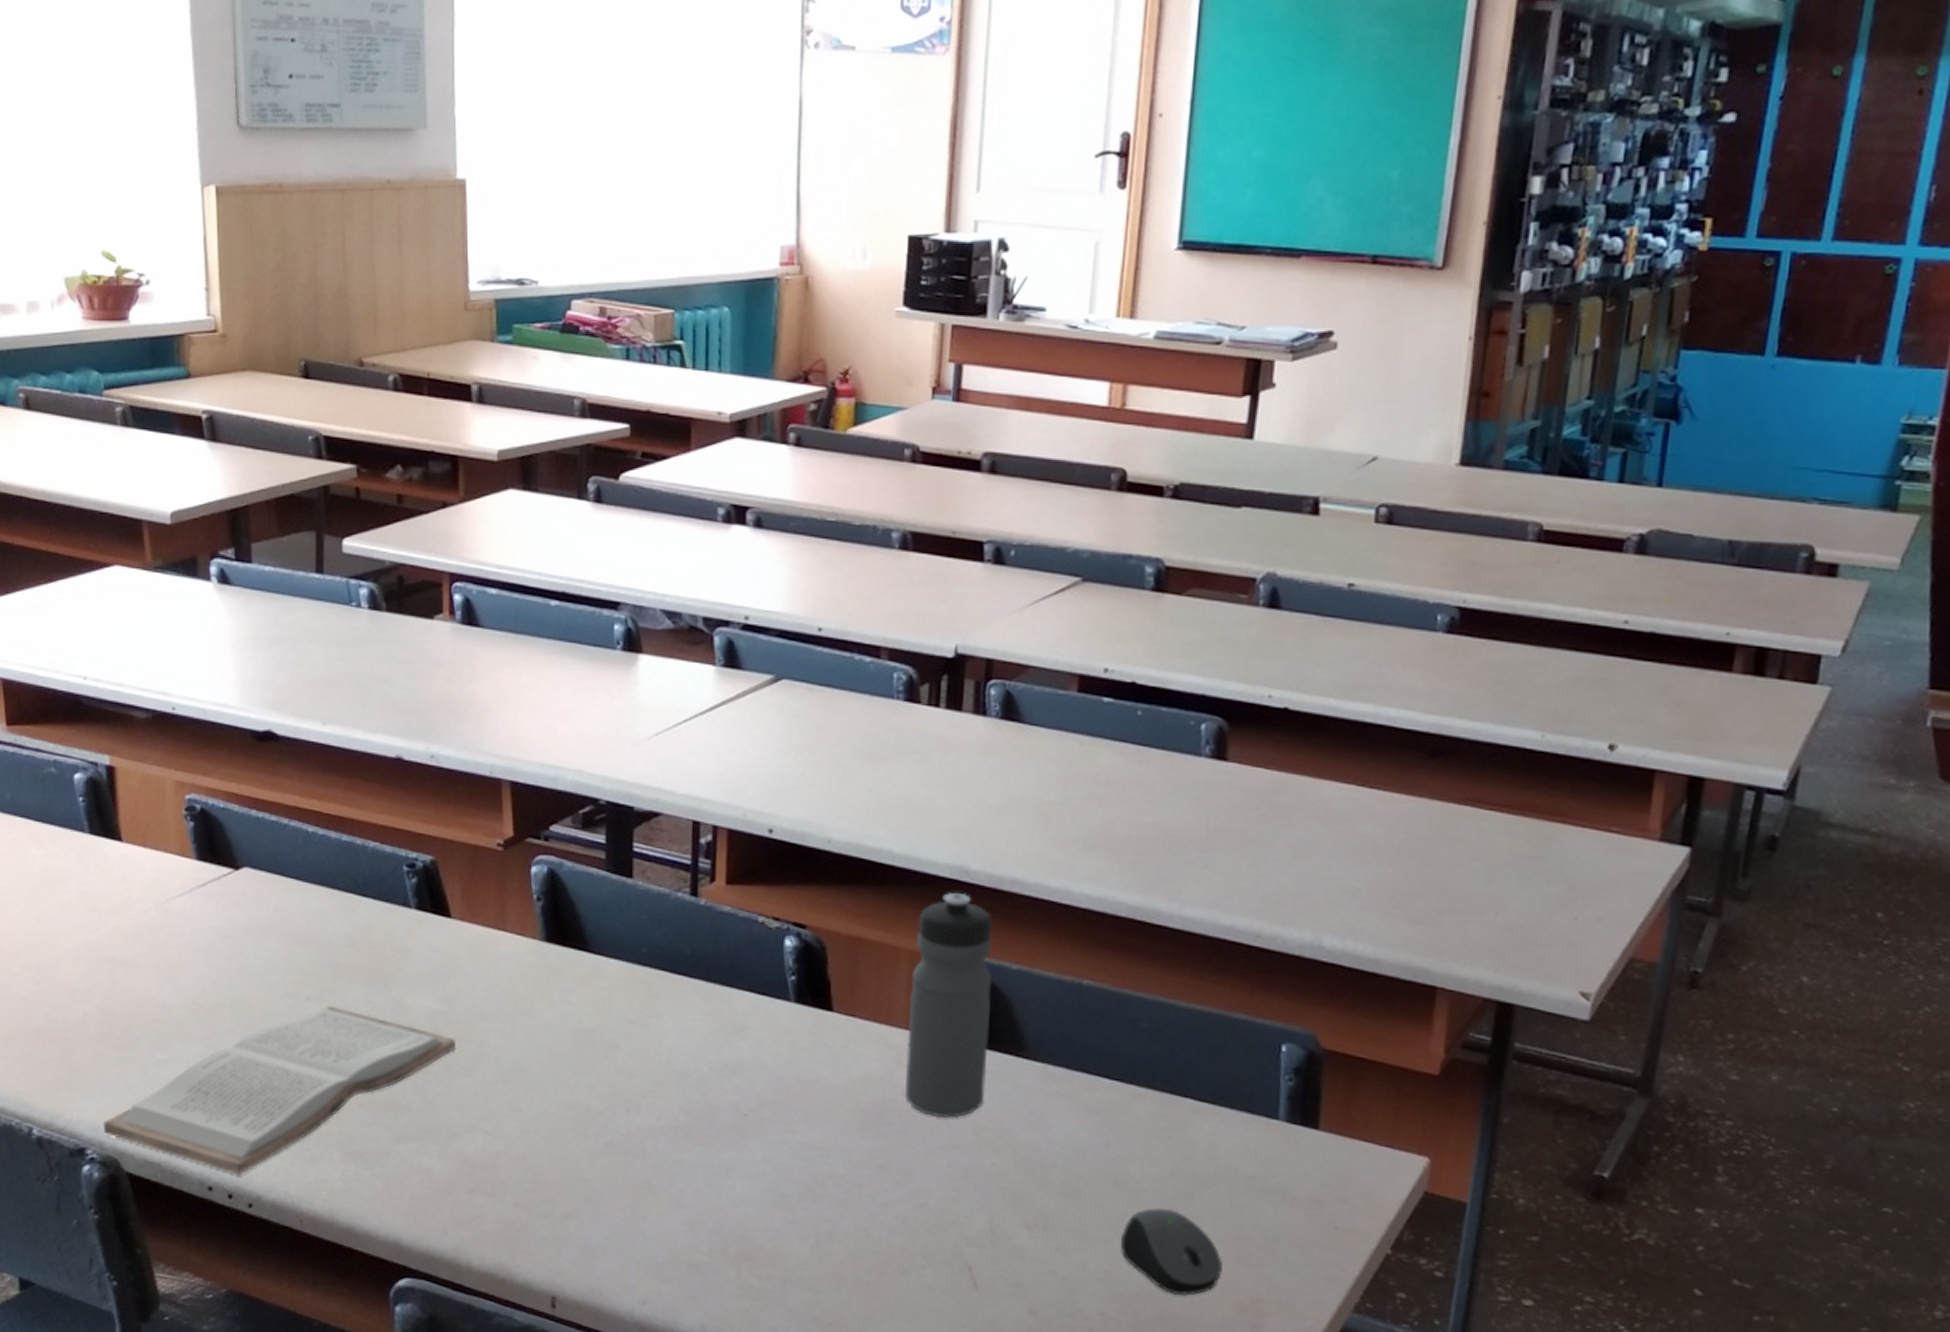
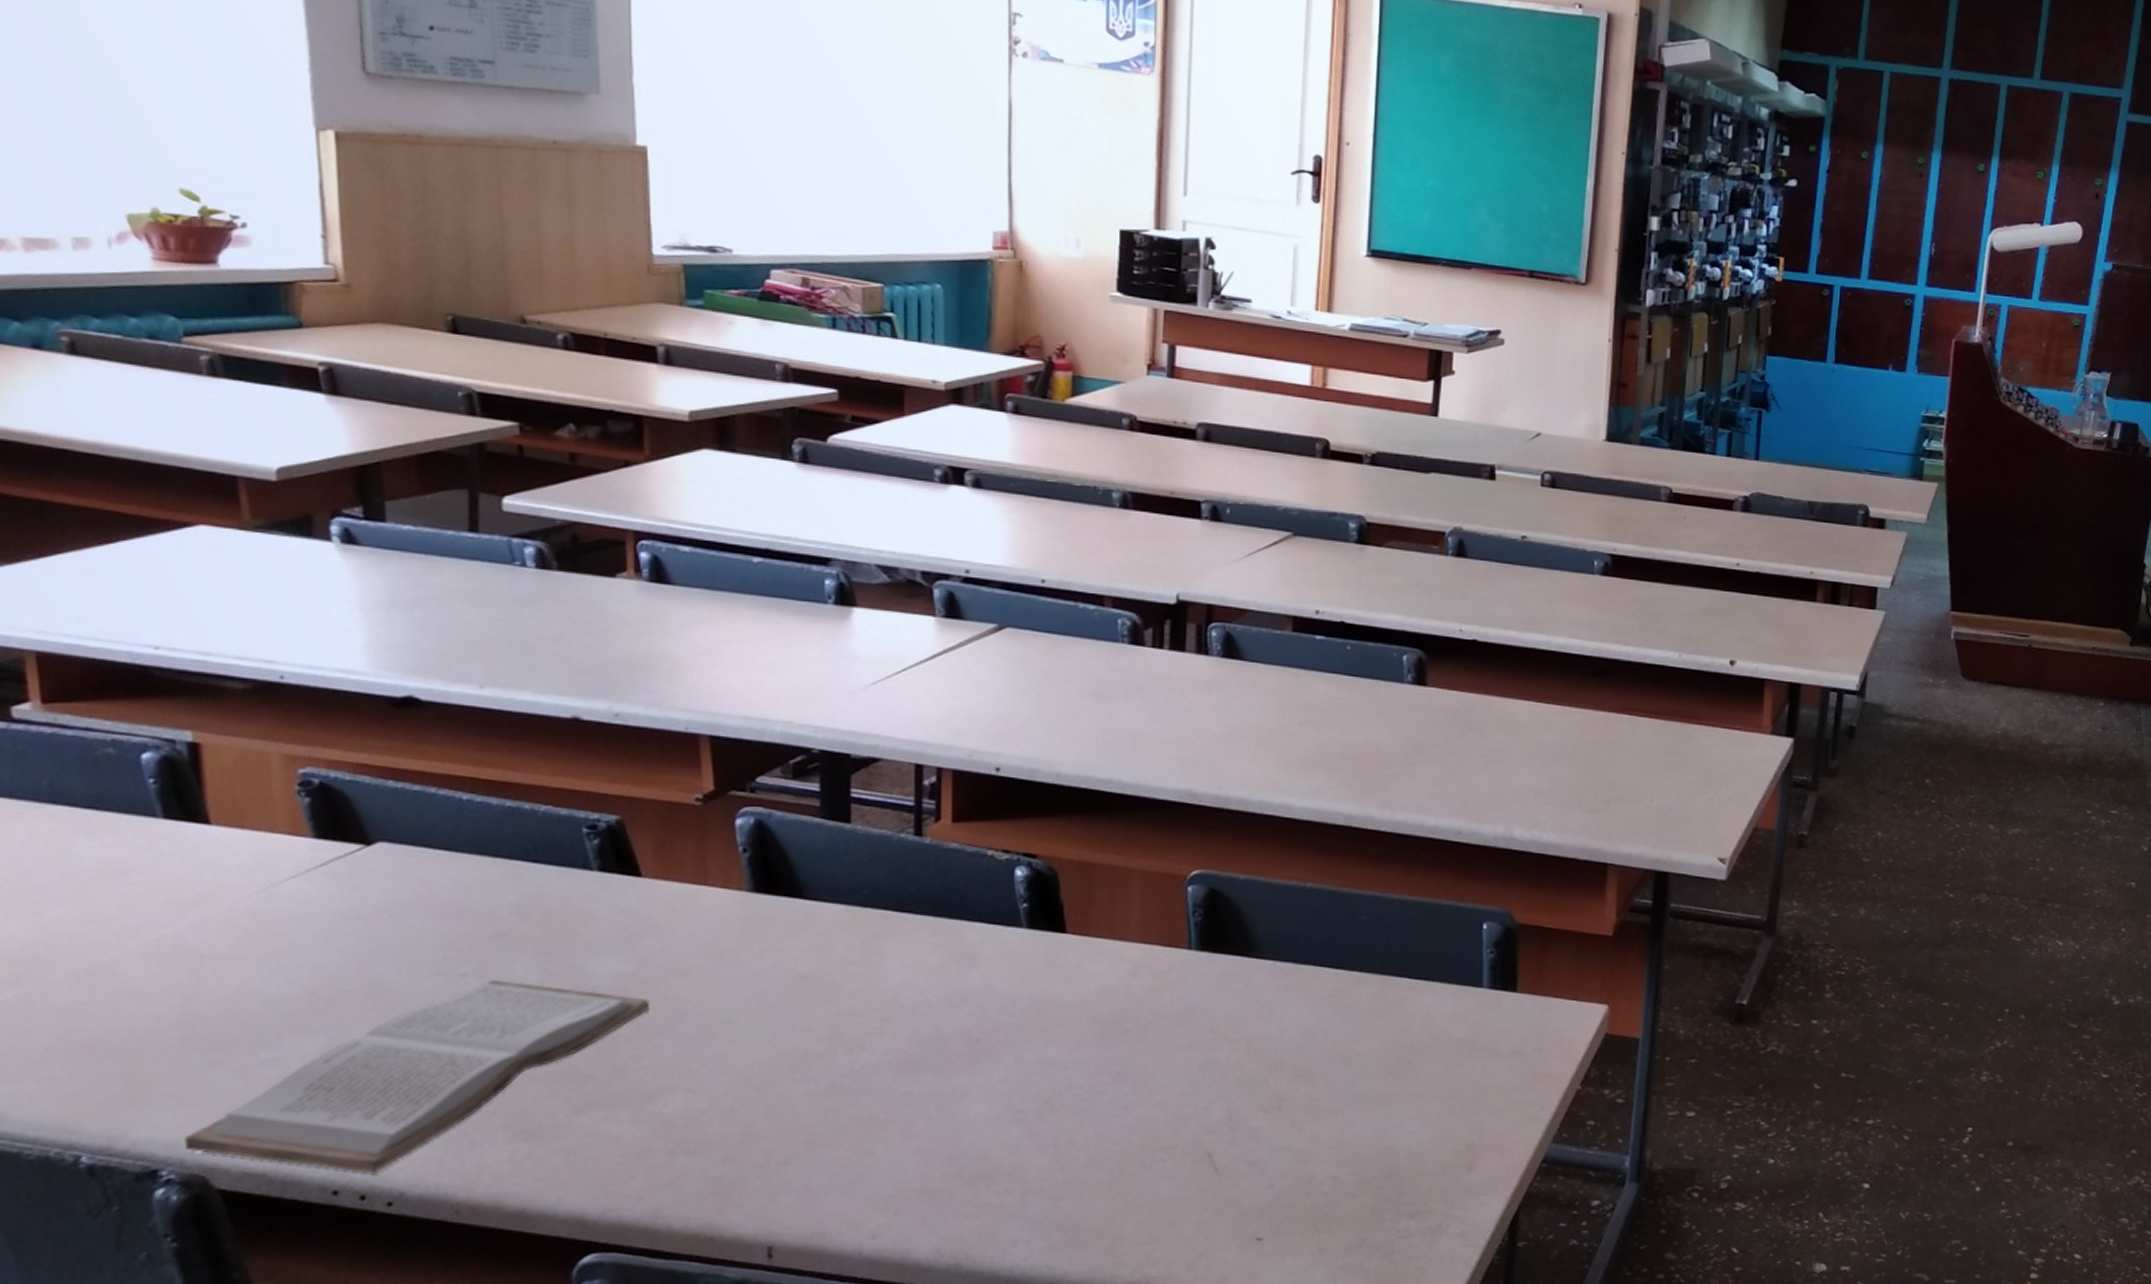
water bottle: present [905,893,993,1118] -> none [1140,815,1222,1021]
computer mouse: present [1120,1208,1222,1296] -> none [1349,1075,1440,1152]

